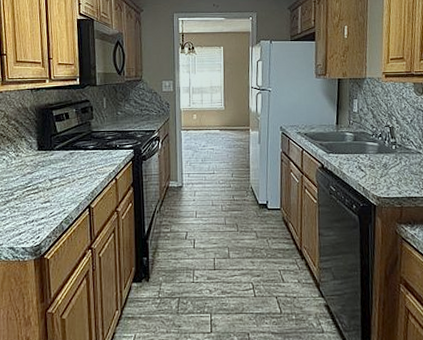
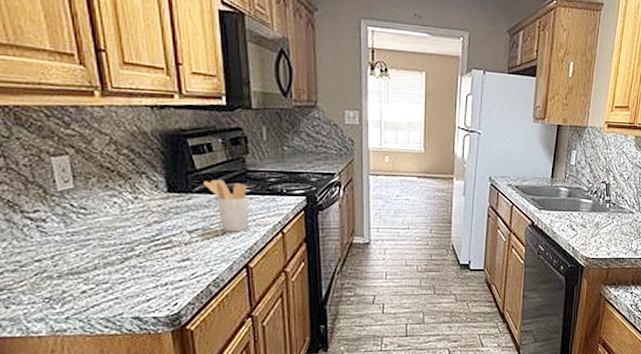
utensil holder: none [62,139,92,180] -> present [203,179,249,232]

